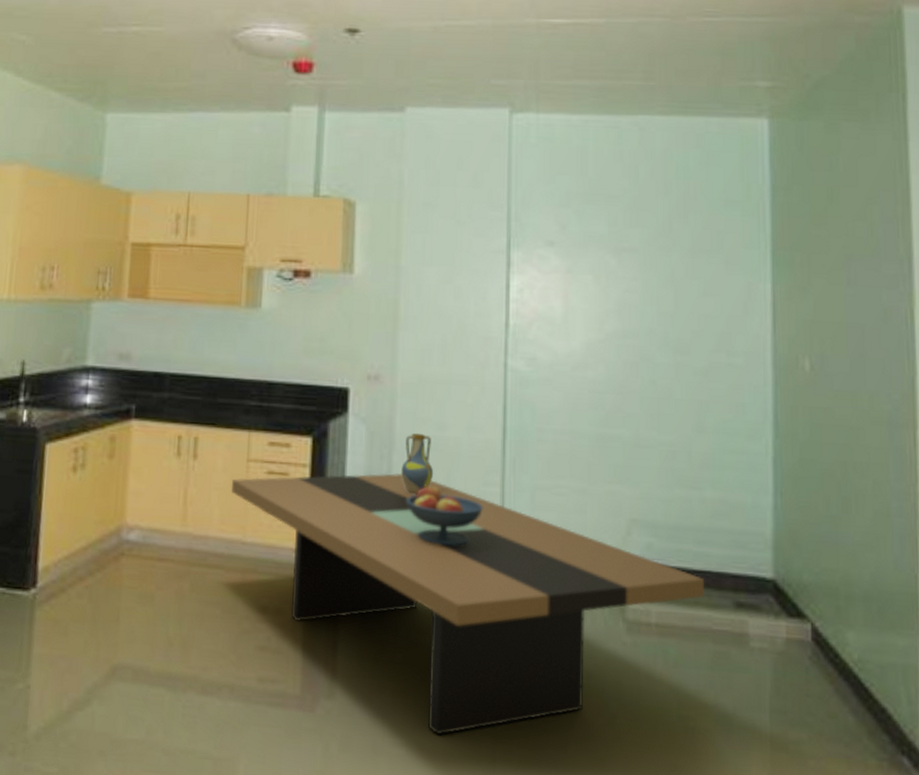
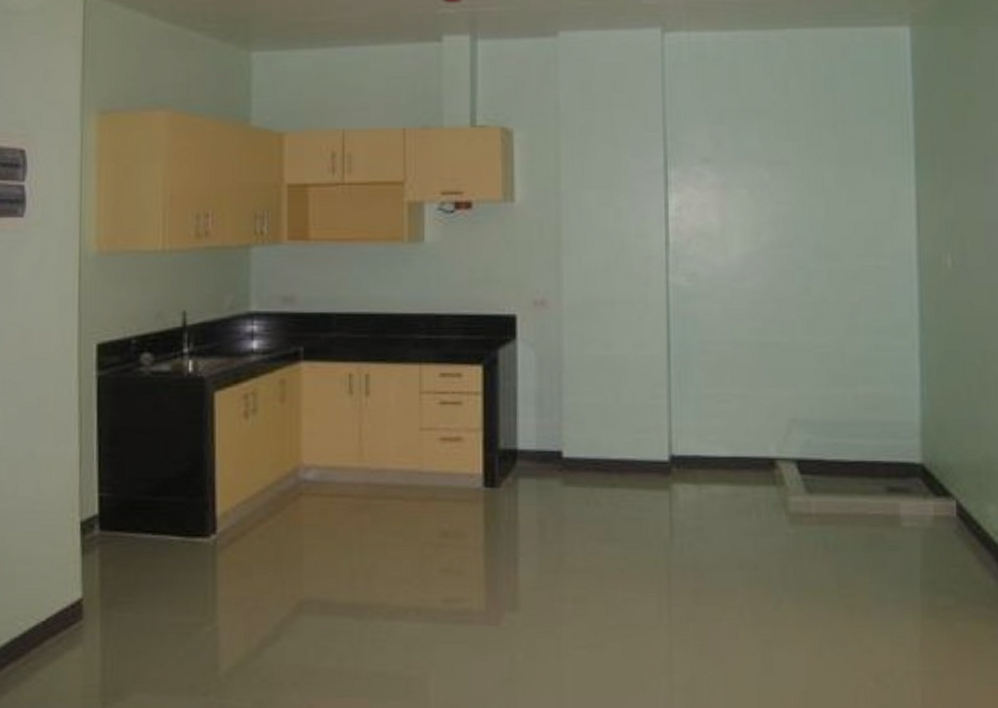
dining table: present [231,472,704,735] -> none [405,393,859,635]
vase: present [401,433,434,495] -> none [571,353,603,413]
fruit bowl: present [406,485,483,546] -> none [578,402,651,458]

